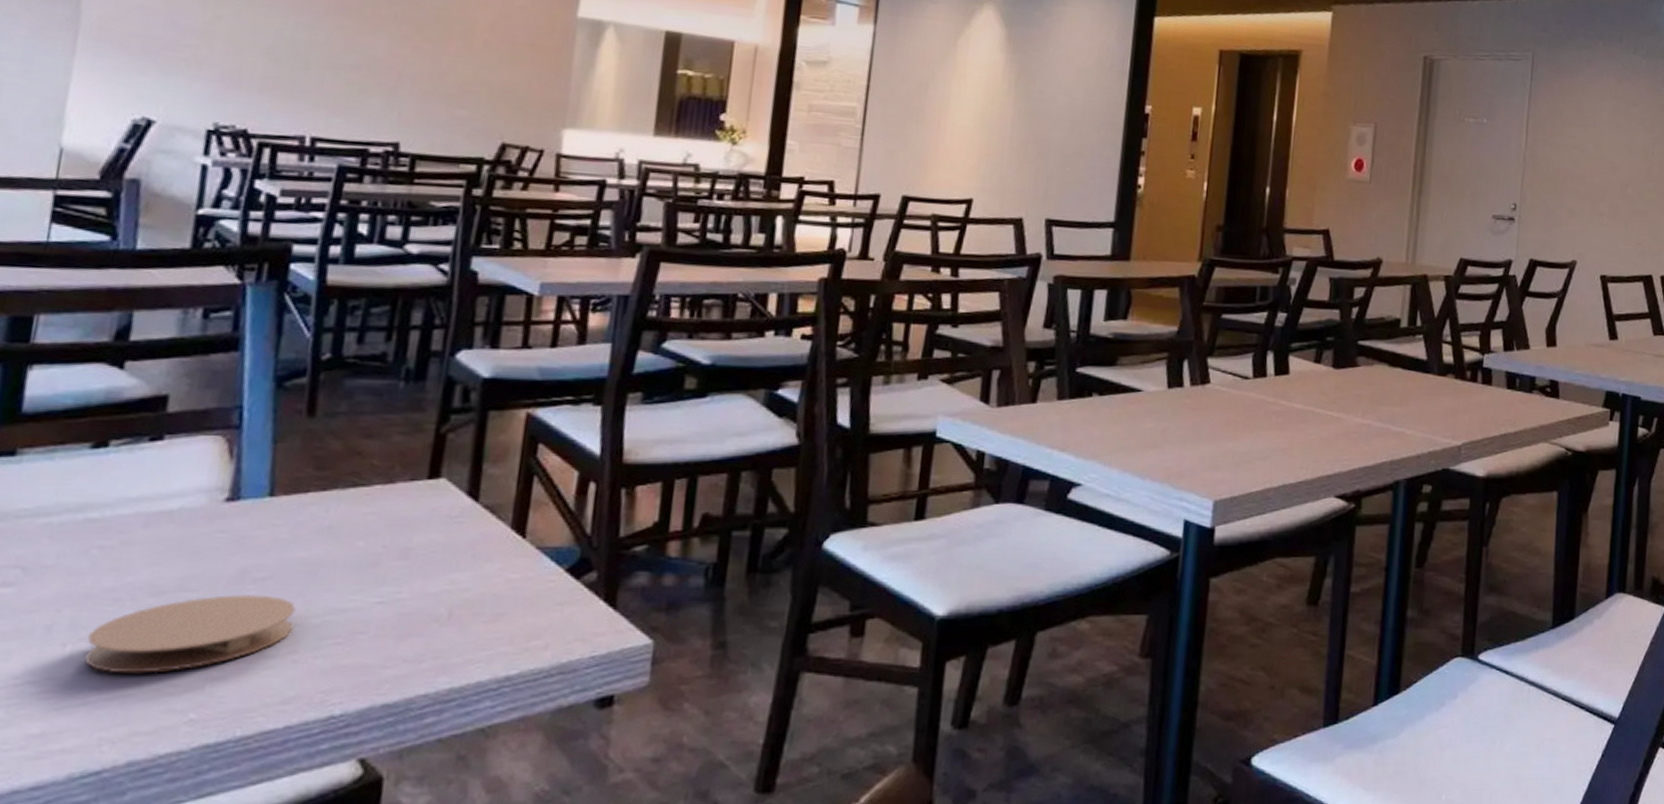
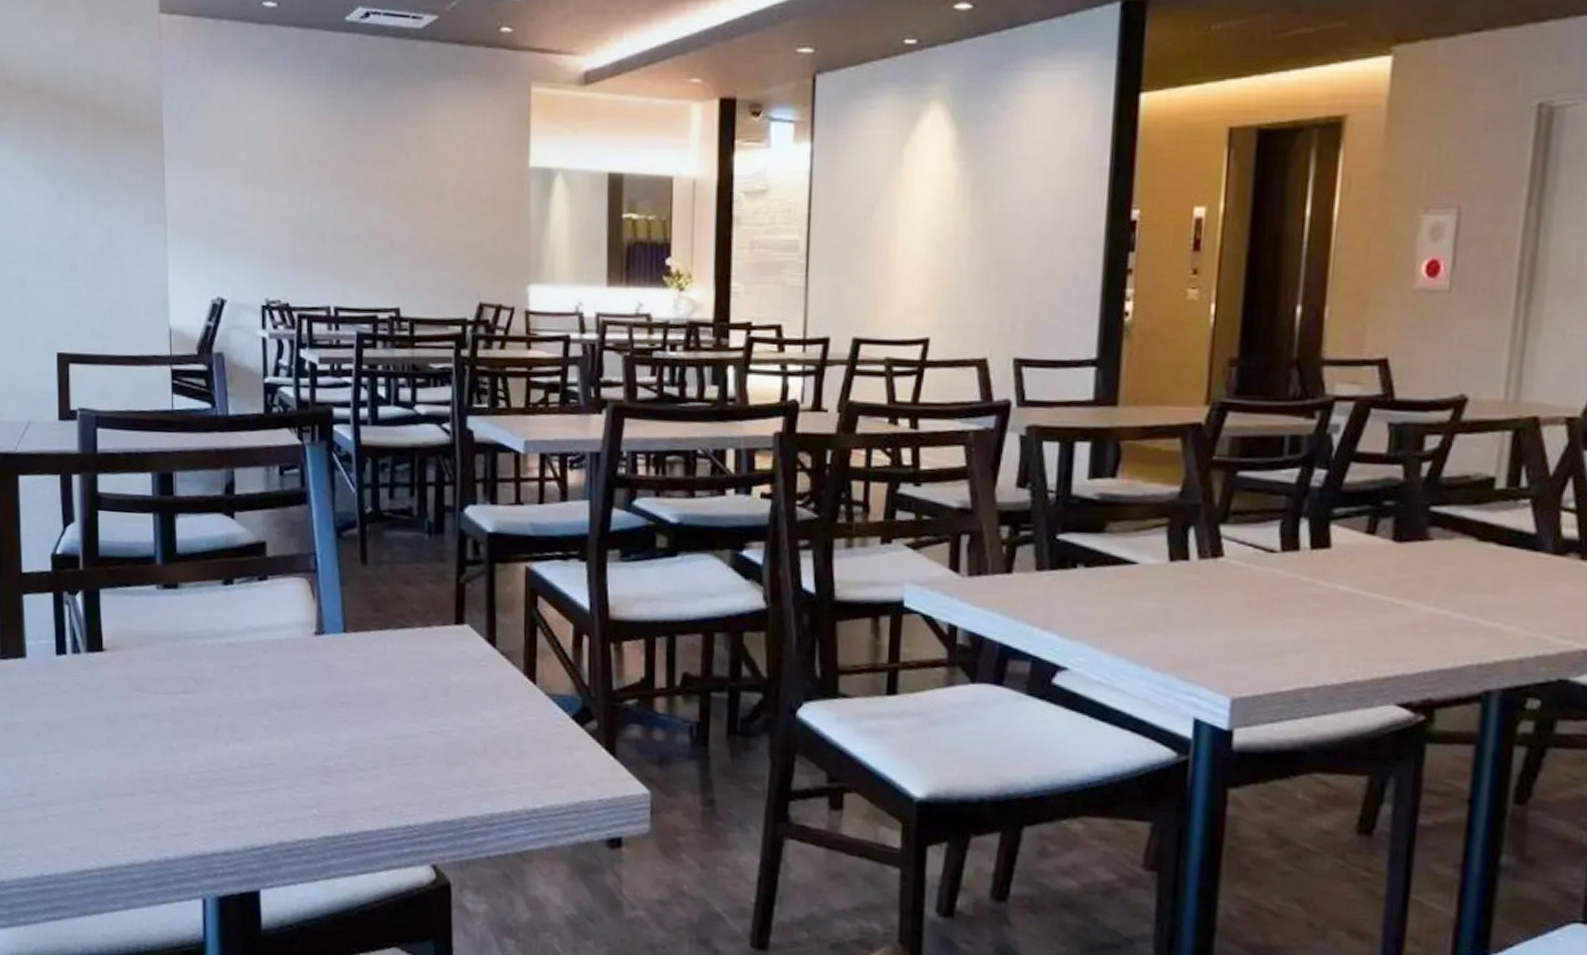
coaster: present [85,595,297,674] -> none [241,714,374,774]

